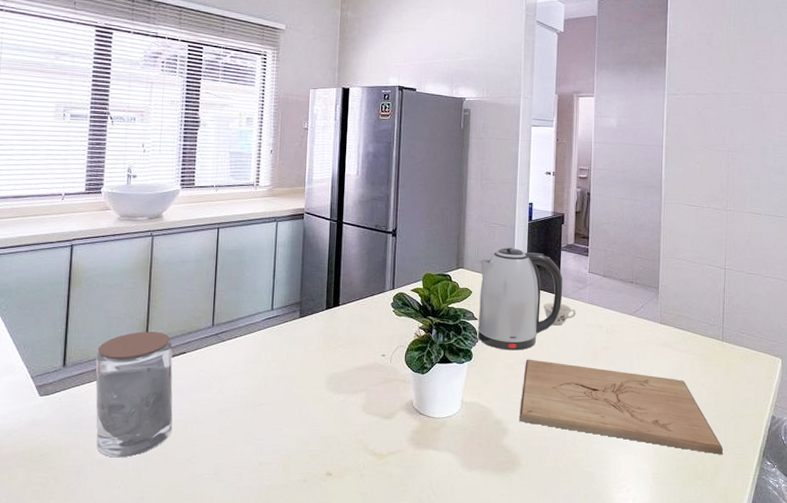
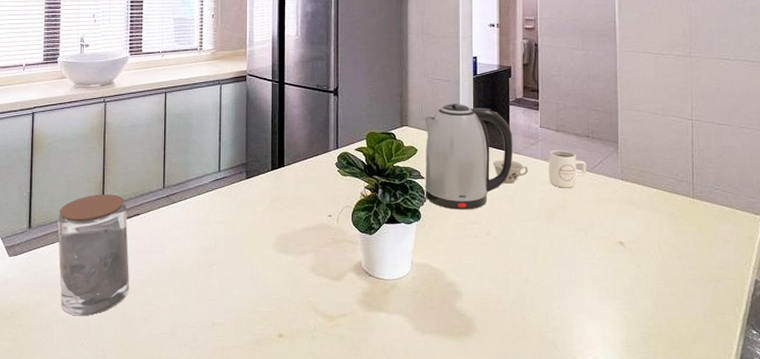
cutting board: present [519,359,724,456] -> none [473,218,701,323]
mug: none [594,294,630,331] -> present [549,149,587,188]

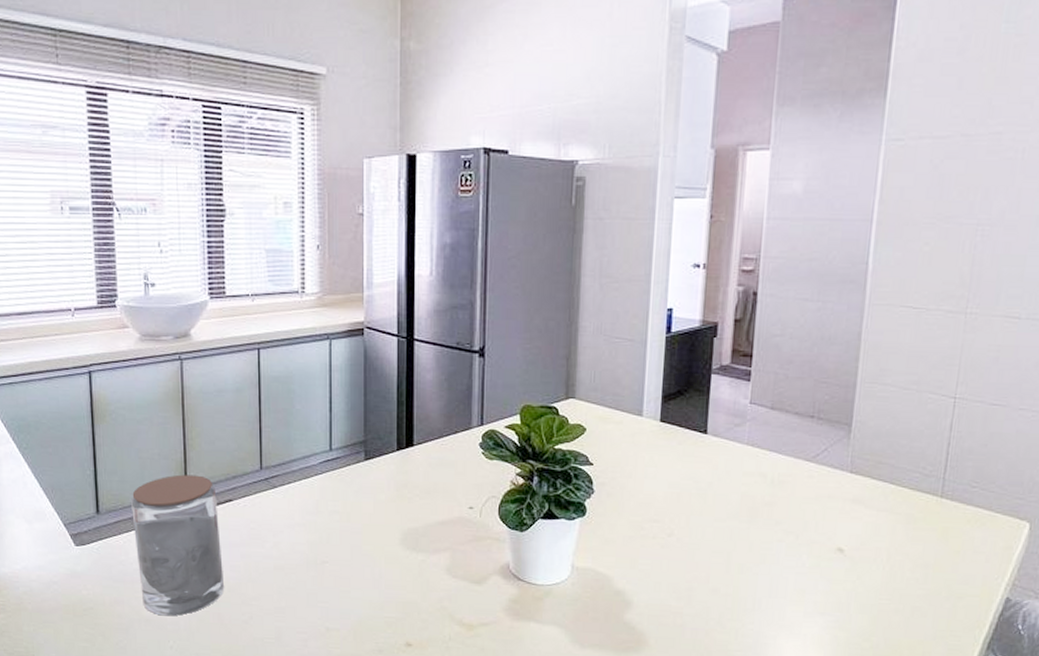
kettle: present [424,104,513,210] -> none [593,370,713,505]
teacup: present [492,159,529,184] -> none [683,443,730,474]
mug: present [549,149,587,188] -> none [755,432,807,481]

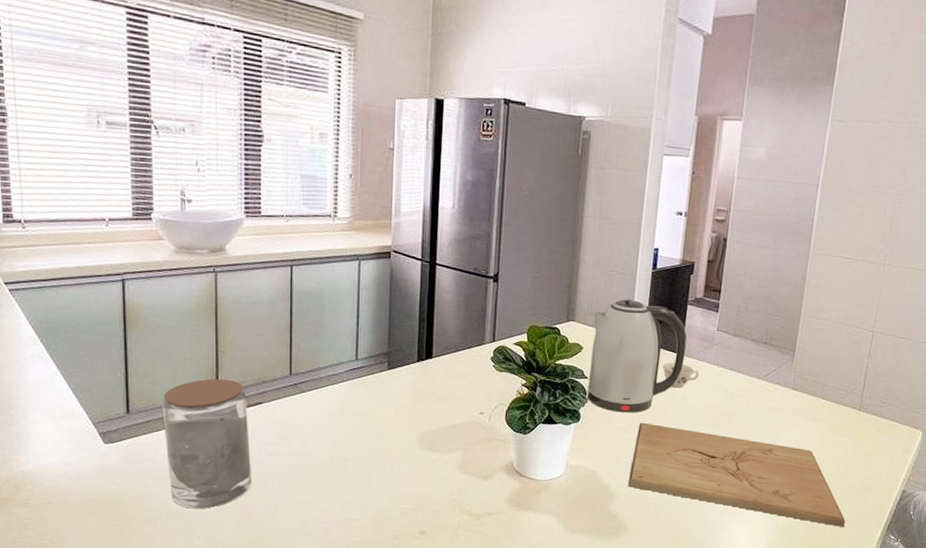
kettle: none [593,370,713,505] -> present [587,299,688,413]
cutting board: none [647,516,930,646] -> present [628,422,846,528]
teacup: none [683,443,730,474] -> present [662,362,700,388]

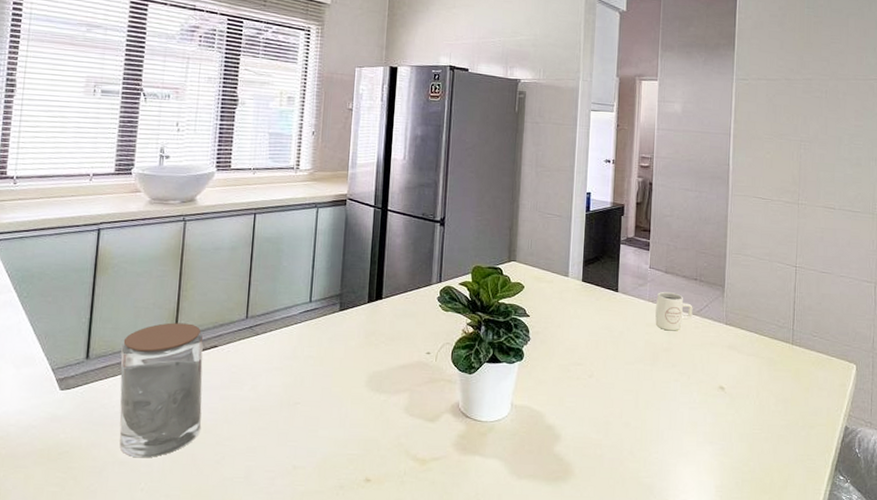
kettle: present [587,299,688,413] -> none [529,240,622,351]
cutting board: present [628,422,846,528] -> none [573,360,793,469]
teacup: present [662,362,700,388] -> none [600,299,636,325]
mug: none [719,354,760,395] -> present [655,291,693,331]

